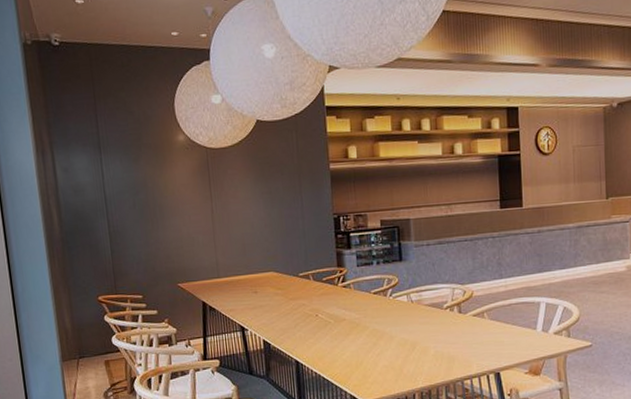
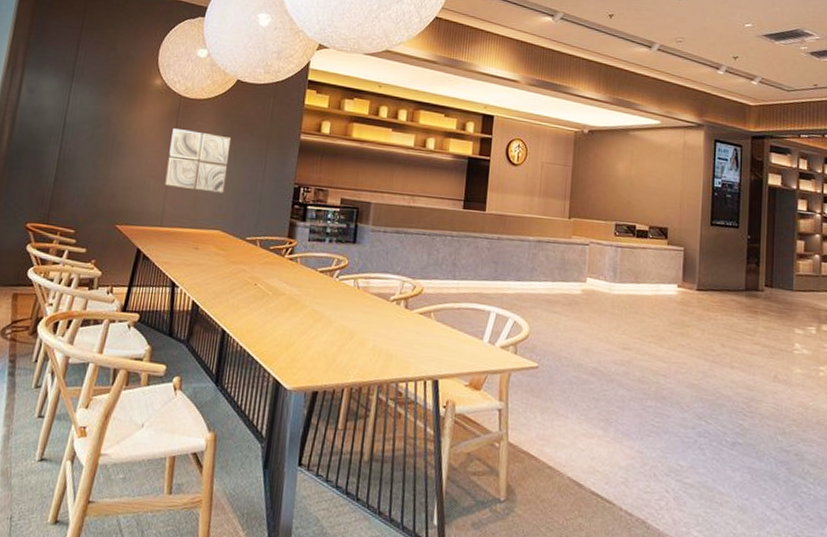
wall art: none [206,180,269,239] -> present [164,128,232,193]

